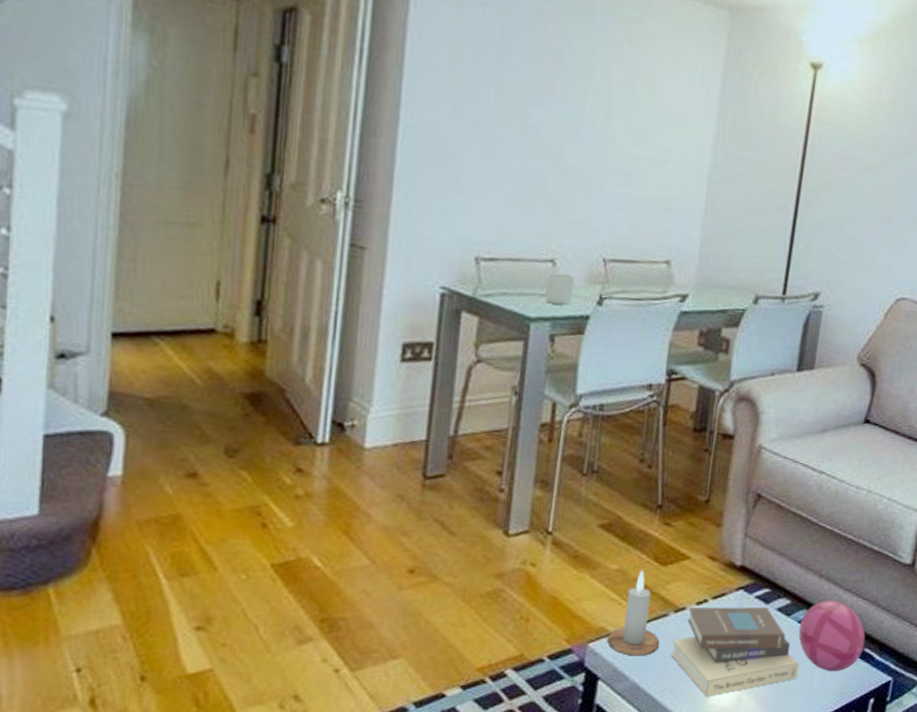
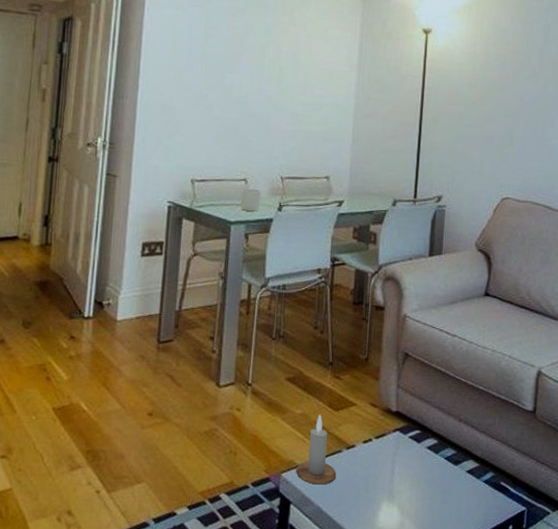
books: present [671,607,800,697] -> none [346,445,449,520]
toy ball: present [798,599,866,671] -> none [445,440,501,501]

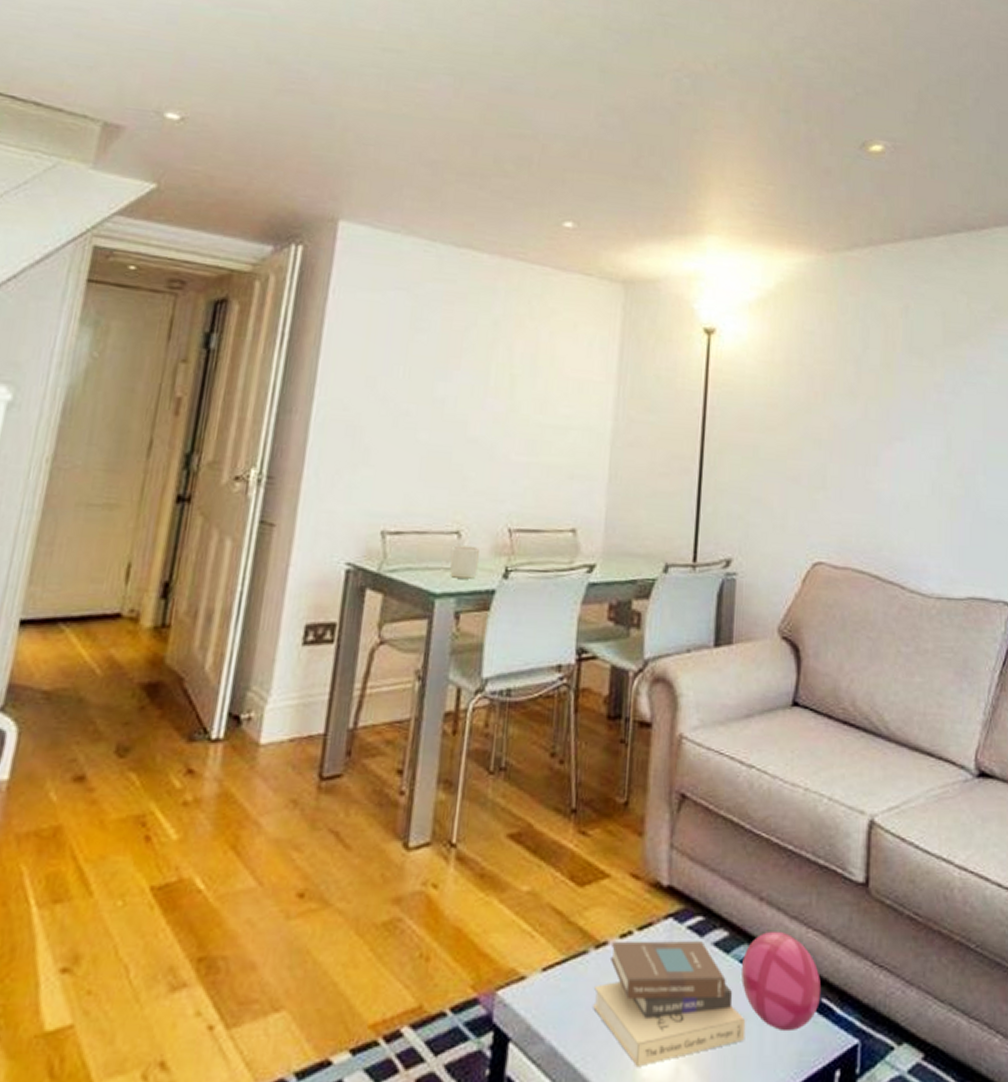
candle: present [296,414,337,485] -> none [519,892,580,1009]
books: none [346,445,449,520] -> present [593,940,746,1066]
toy ball: none [445,440,501,501] -> present [740,930,822,1030]

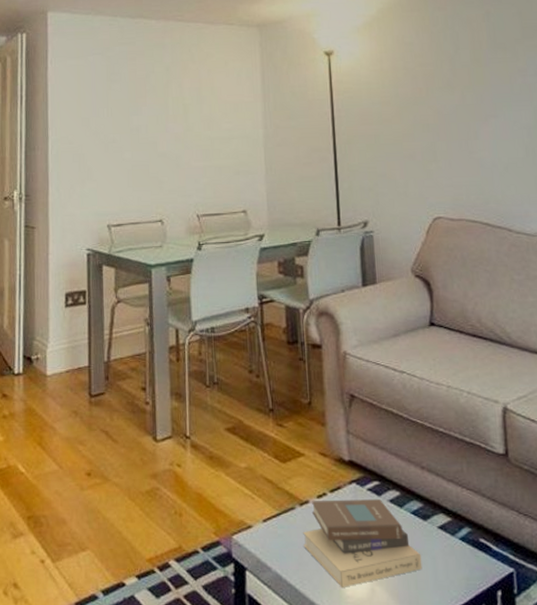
mug: present [449,545,479,579] -> none [157,229,179,253]
toy ball: present [740,930,822,1030] -> none [413,490,479,562]

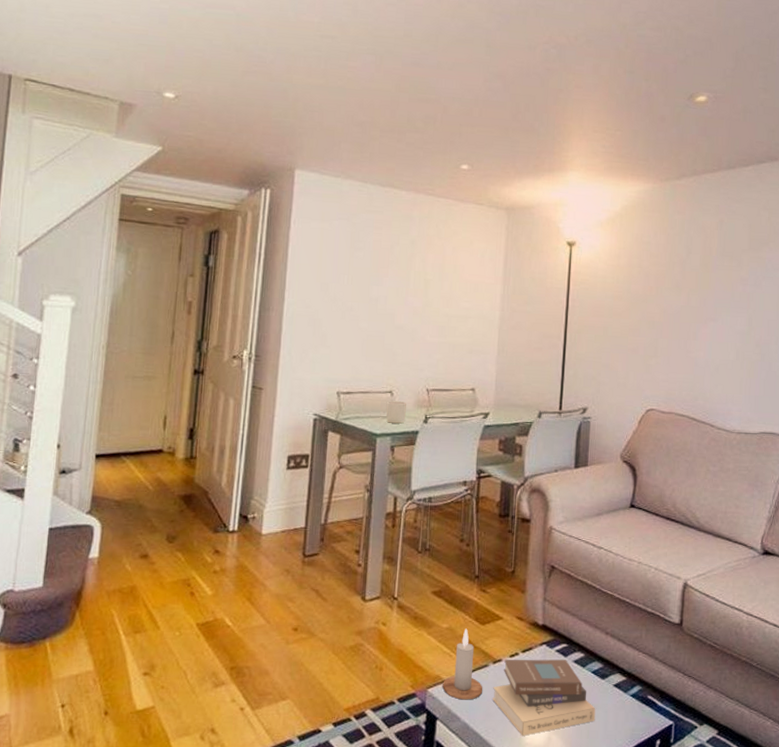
mug: none [157,229,179,253] -> present [386,401,406,424]
candle: none [248,467,292,548] -> present [442,628,483,700]

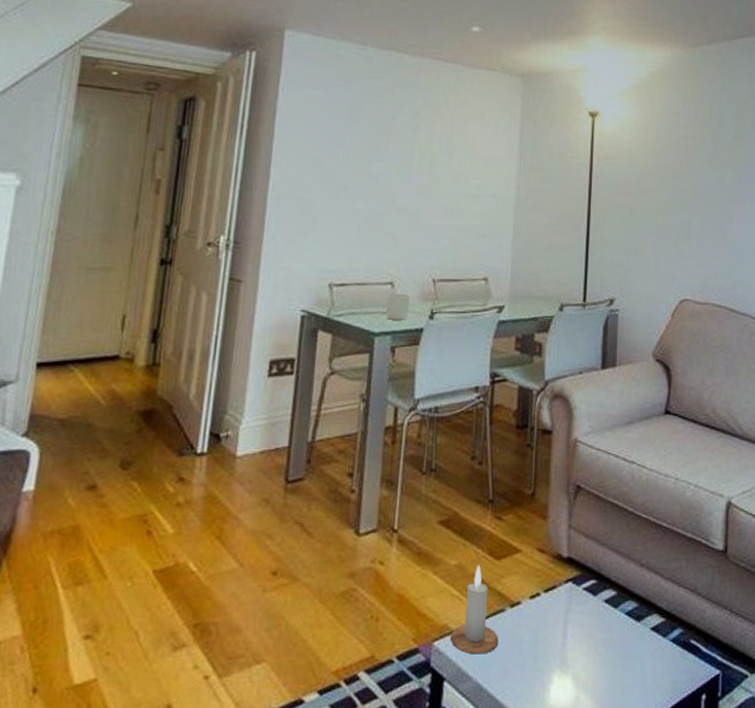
books: present [492,659,596,736] -> none [510,599,631,696]

